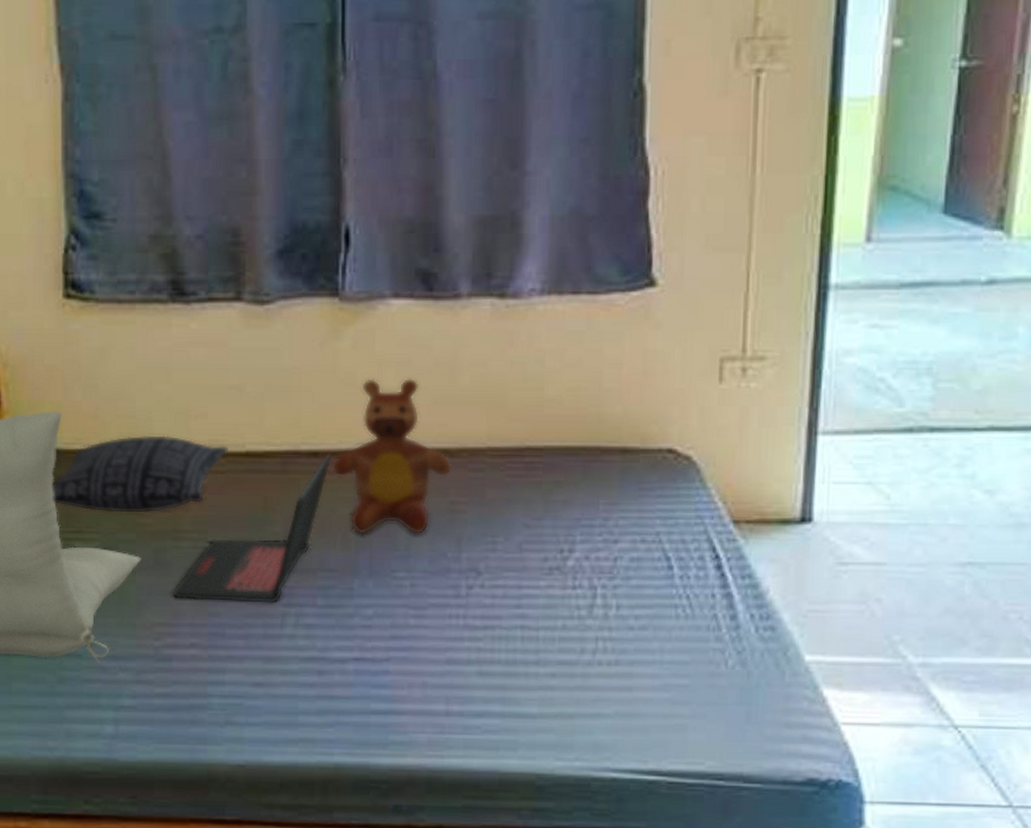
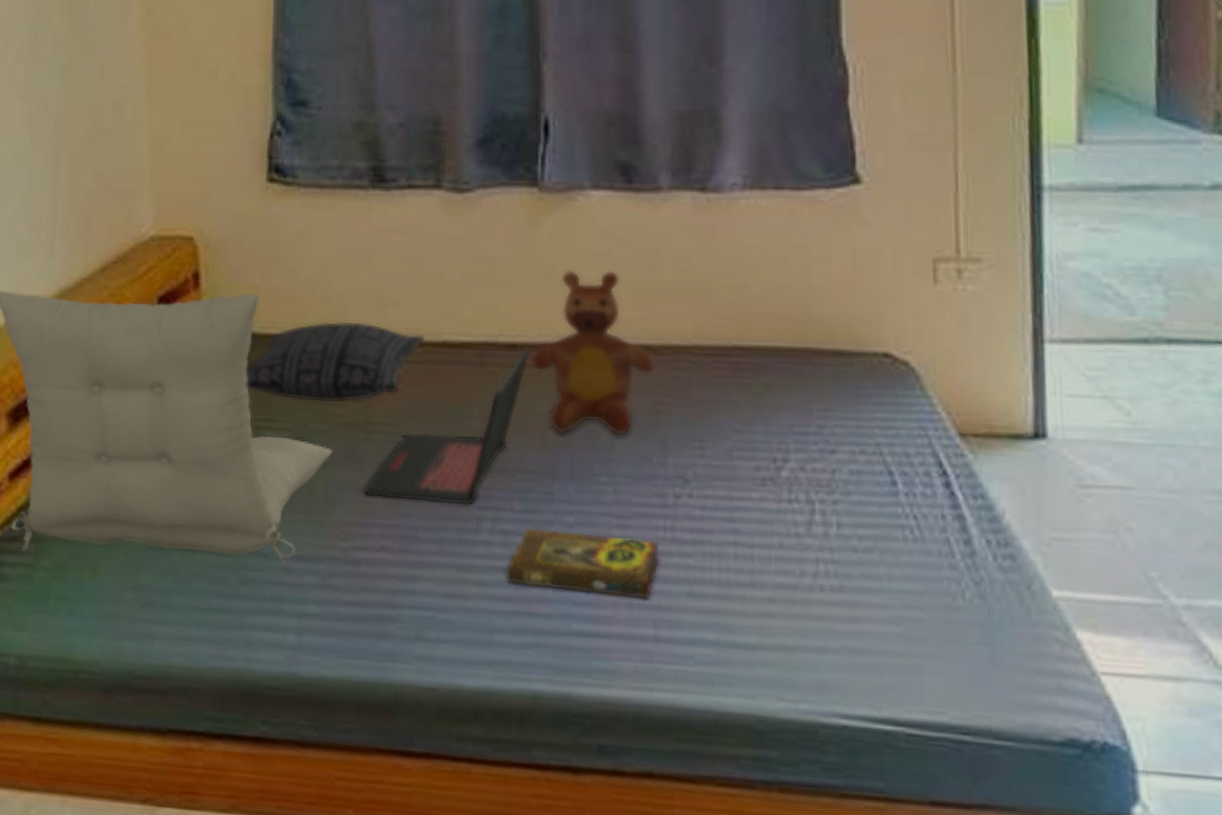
book: none [308,621,453,679] -> present [505,528,661,599]

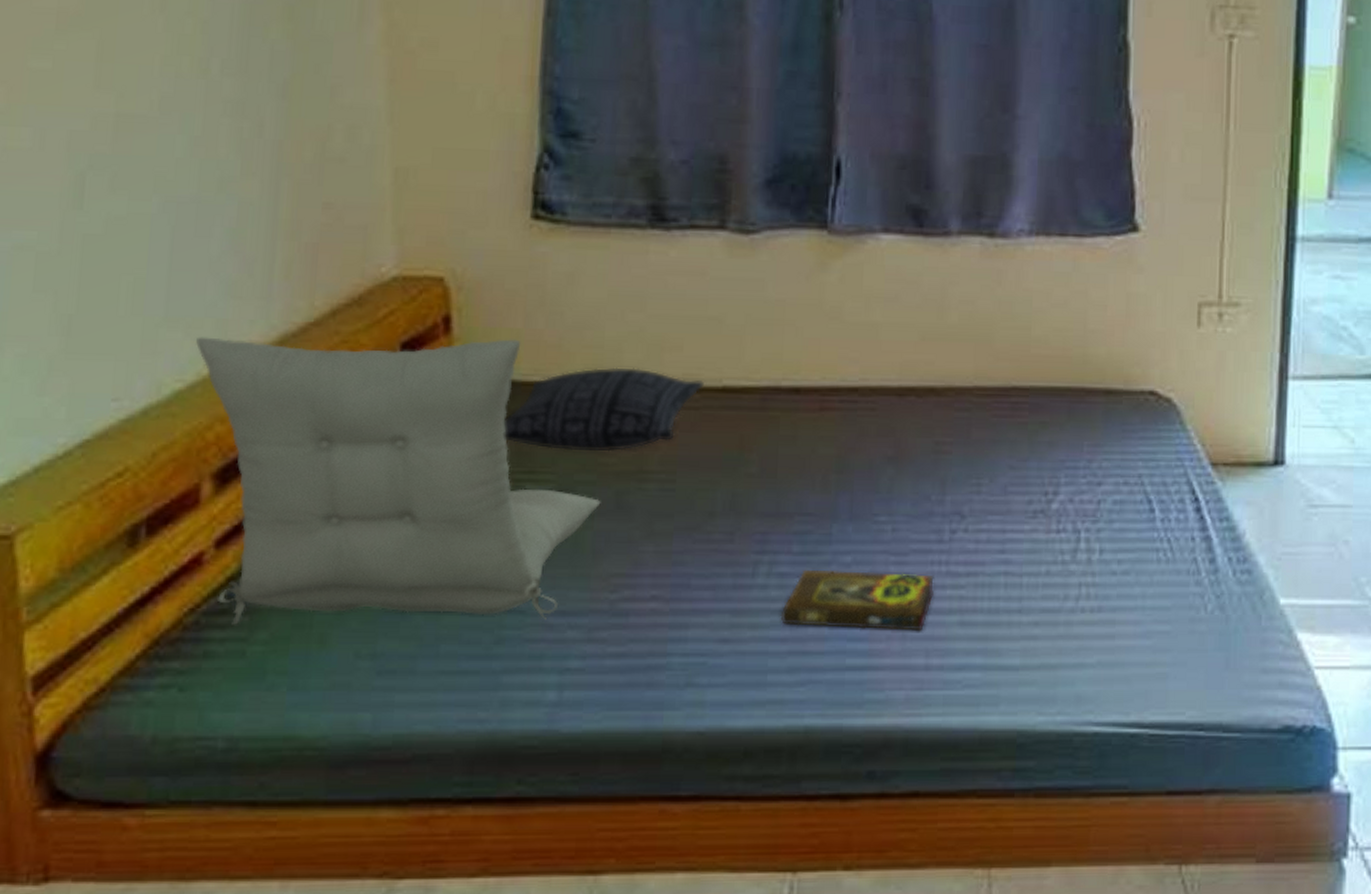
laptop: present [363,345,531,507] -> none [633,389,814,552]
teddy bear: present [531,270,656,437] -> none [814,313,939,477]

